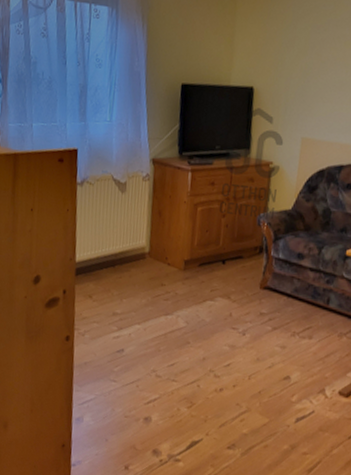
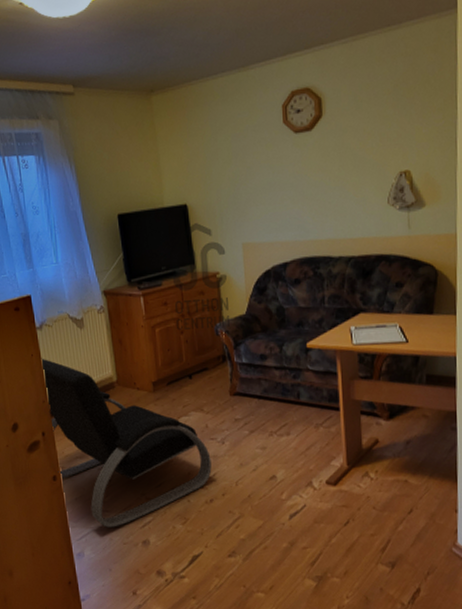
armchair: none [72,215,229,399] -> present [41,358,212,528]

